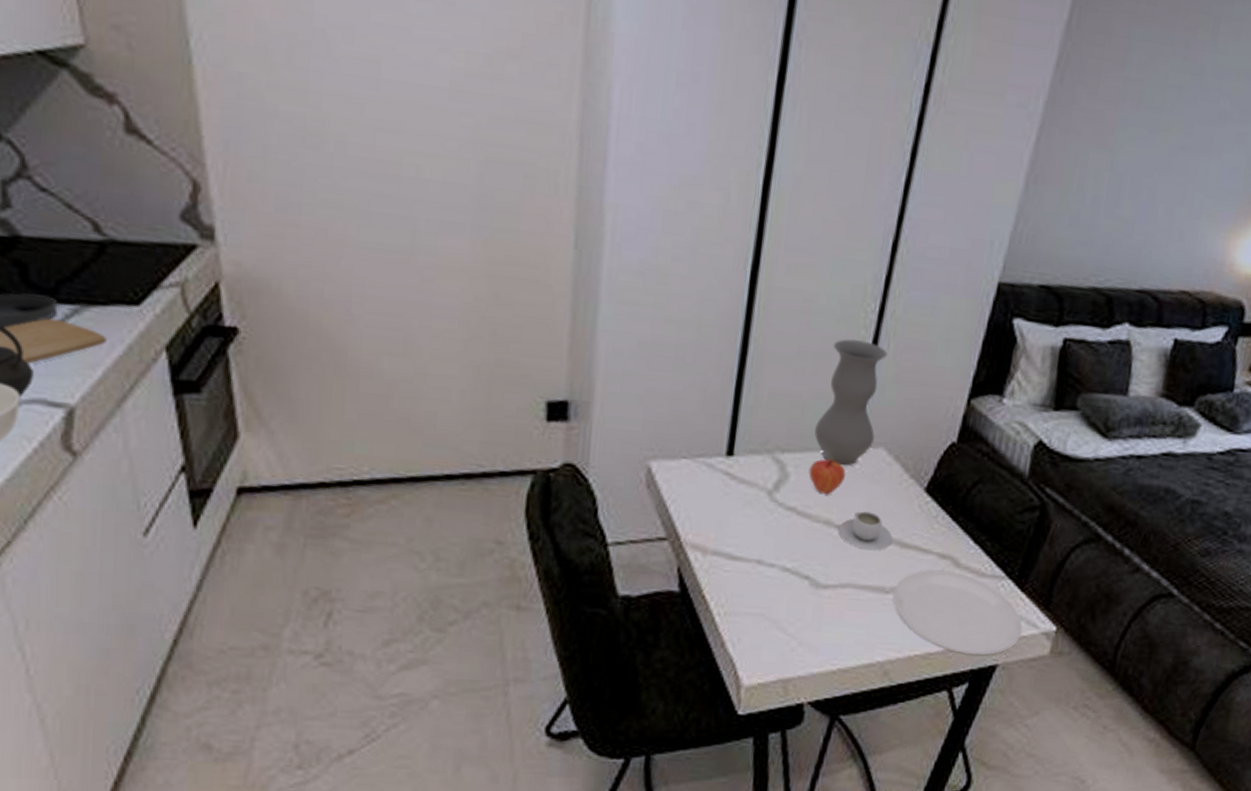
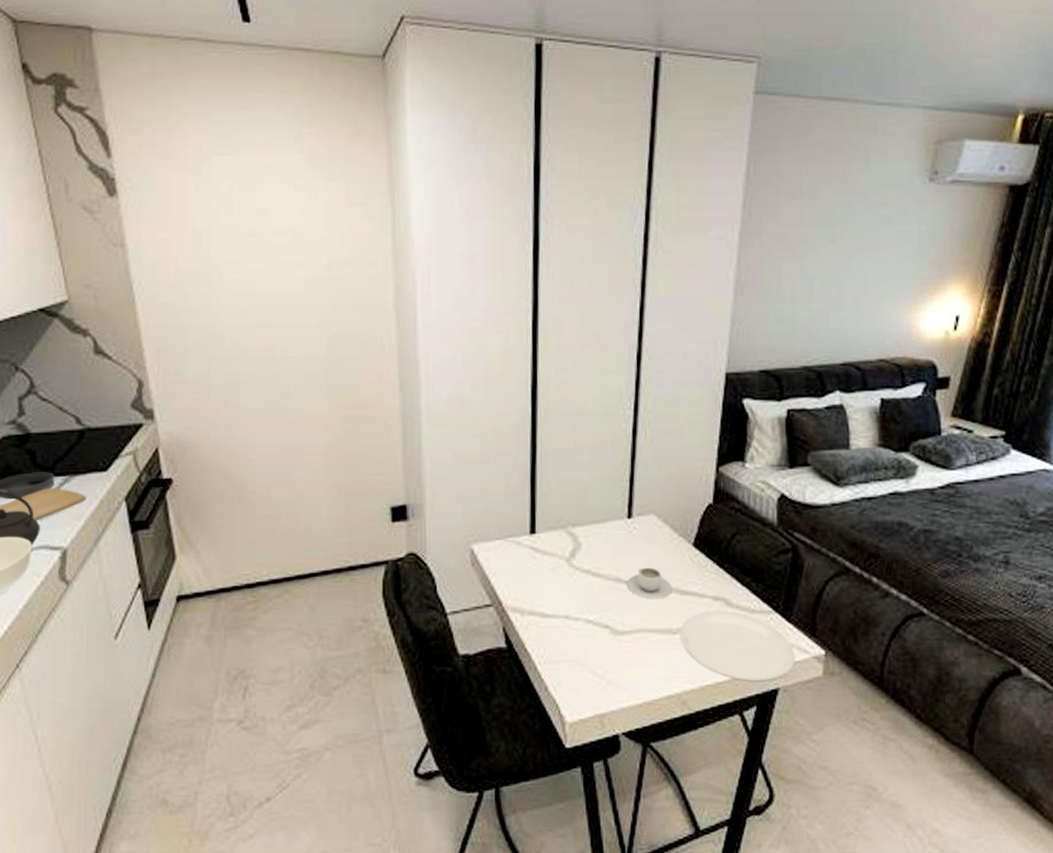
fruit: present [808,458,846,495] -> none [596,527,626,557]
vase: present [814,339,888,465] -> none [597,432,646,531]

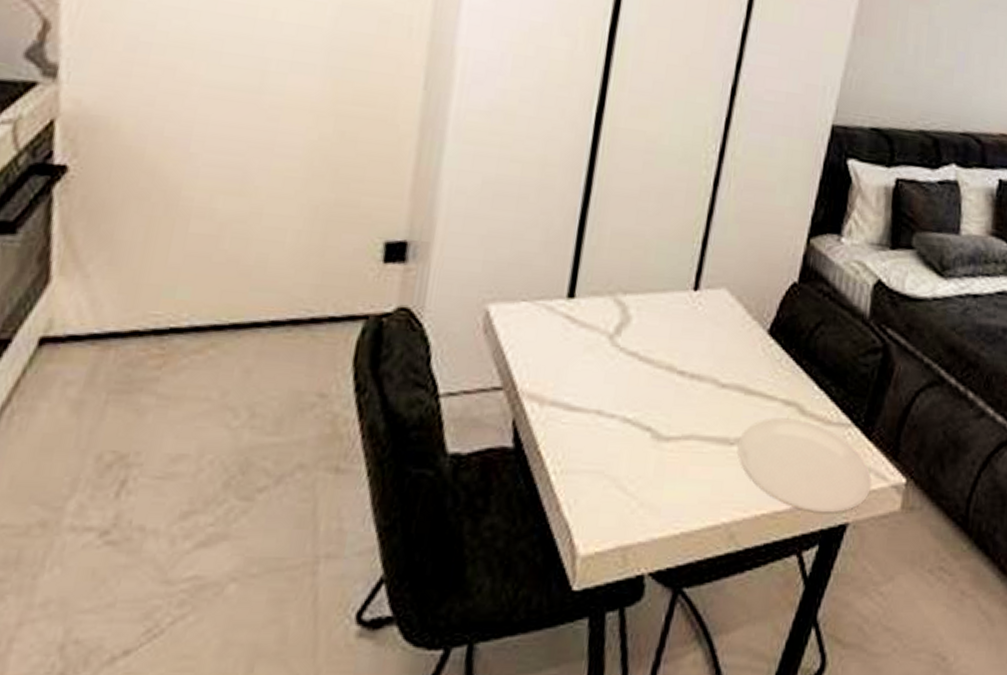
teacup: present [627,567,672,599] -> none [680,355,737,398]

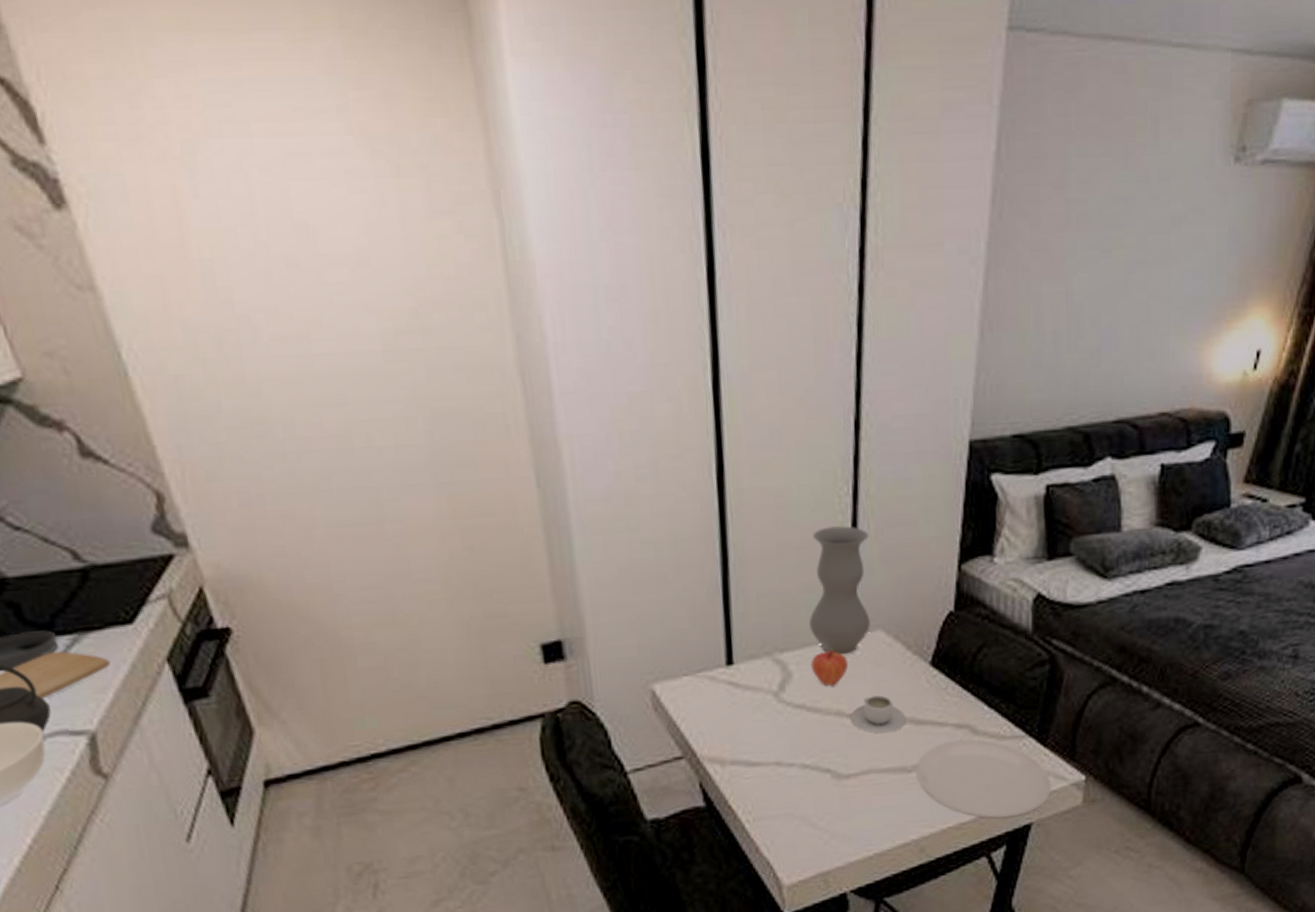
fruit: none [650,299,688,339] -> present [811,649,848,687]
vase: none [657,178,729,307] -> present [809,526,870,654]
teacup: none [680,355,737,398] -> present [850,695,906,734]

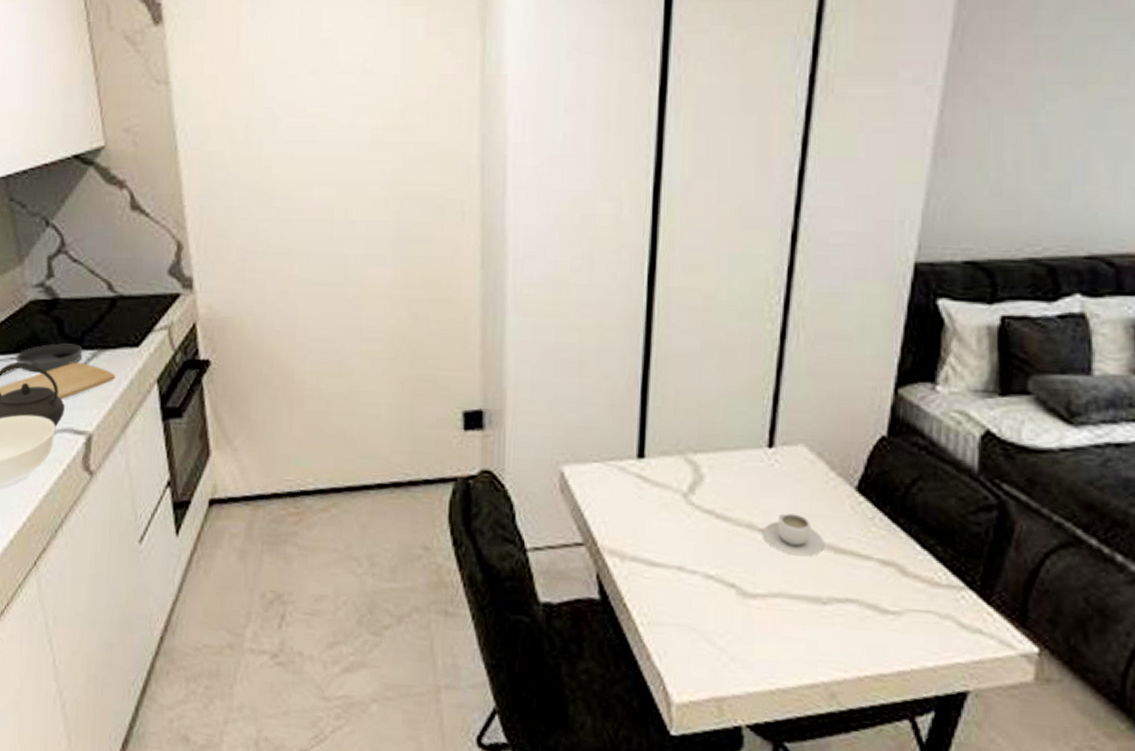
vase: present [809,526,870,654] -> none [727,333,798,464]
fruit: present [811,649,848,687] -> none [724,457,764,497]
plate: present [915,739,1051,819] -> none [831,577,994,681]

